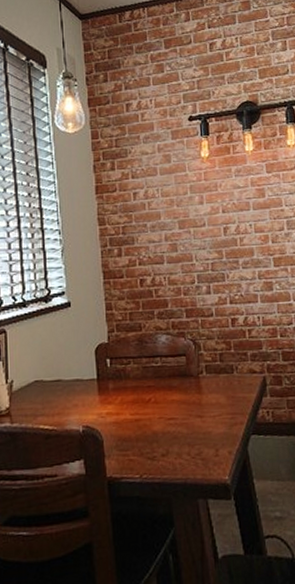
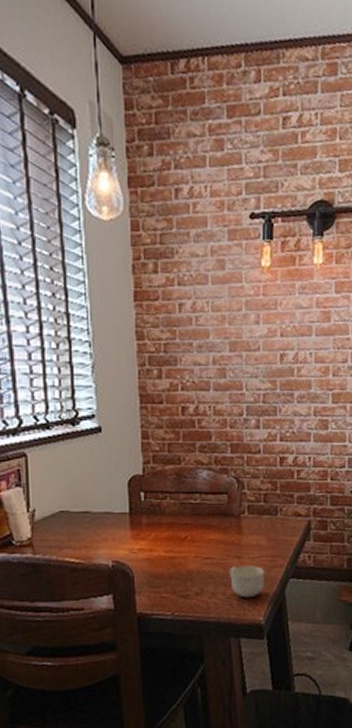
cup: none [192,424,227,457] -> present [229,566,264,598]

